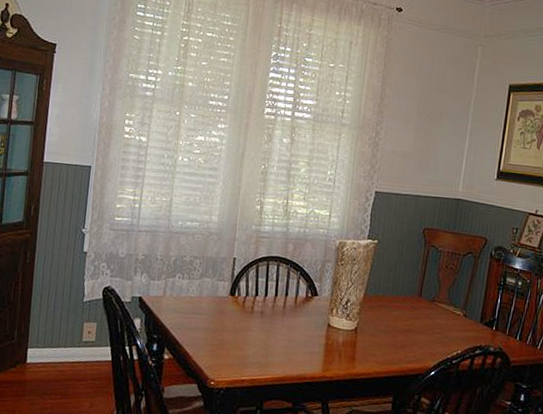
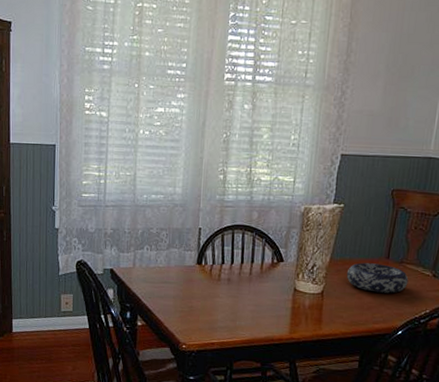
decorative bowl: none [380,299,441,332] -> present [346,262,409,294]

